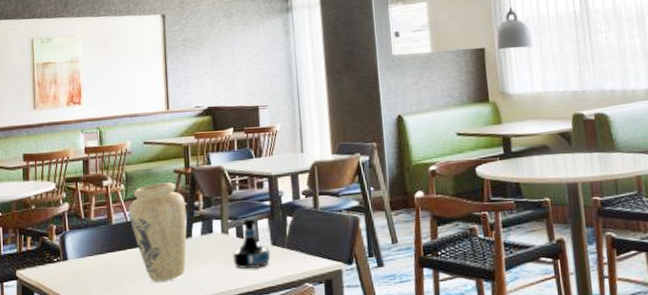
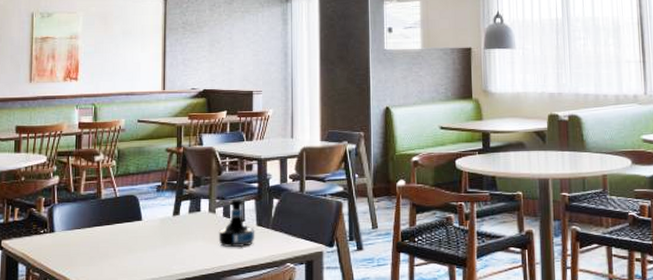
vase: present [128,182,187,282] -> none [118,161,176,257]

